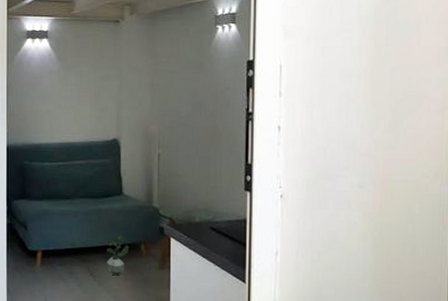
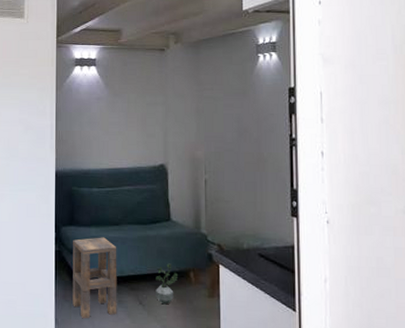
side table: none [24,210,69,289] -> present [73,237,117,319]

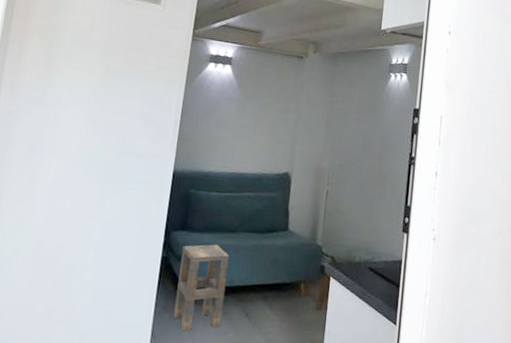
potted plant: present [156,263,177,305] -> none [263,274,288,317]

